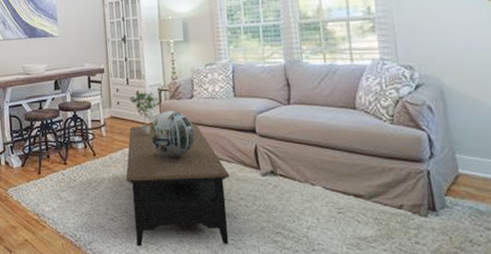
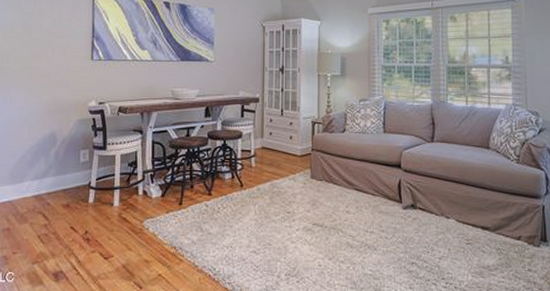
coffee table: present [125,123,230,247] -> none [272,157,374,279]
potted plant: present [129,92,160,135] -> none [282,124,313,167]
decorative sphere: present [149,110,195,157] -> none [299,143,344,190]

